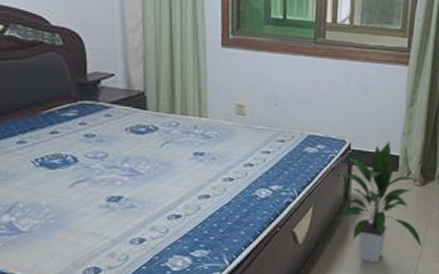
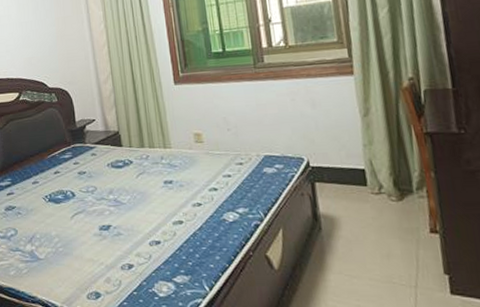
indoor plant: present [331,140,423,263] -> none [299,154,417,292]

